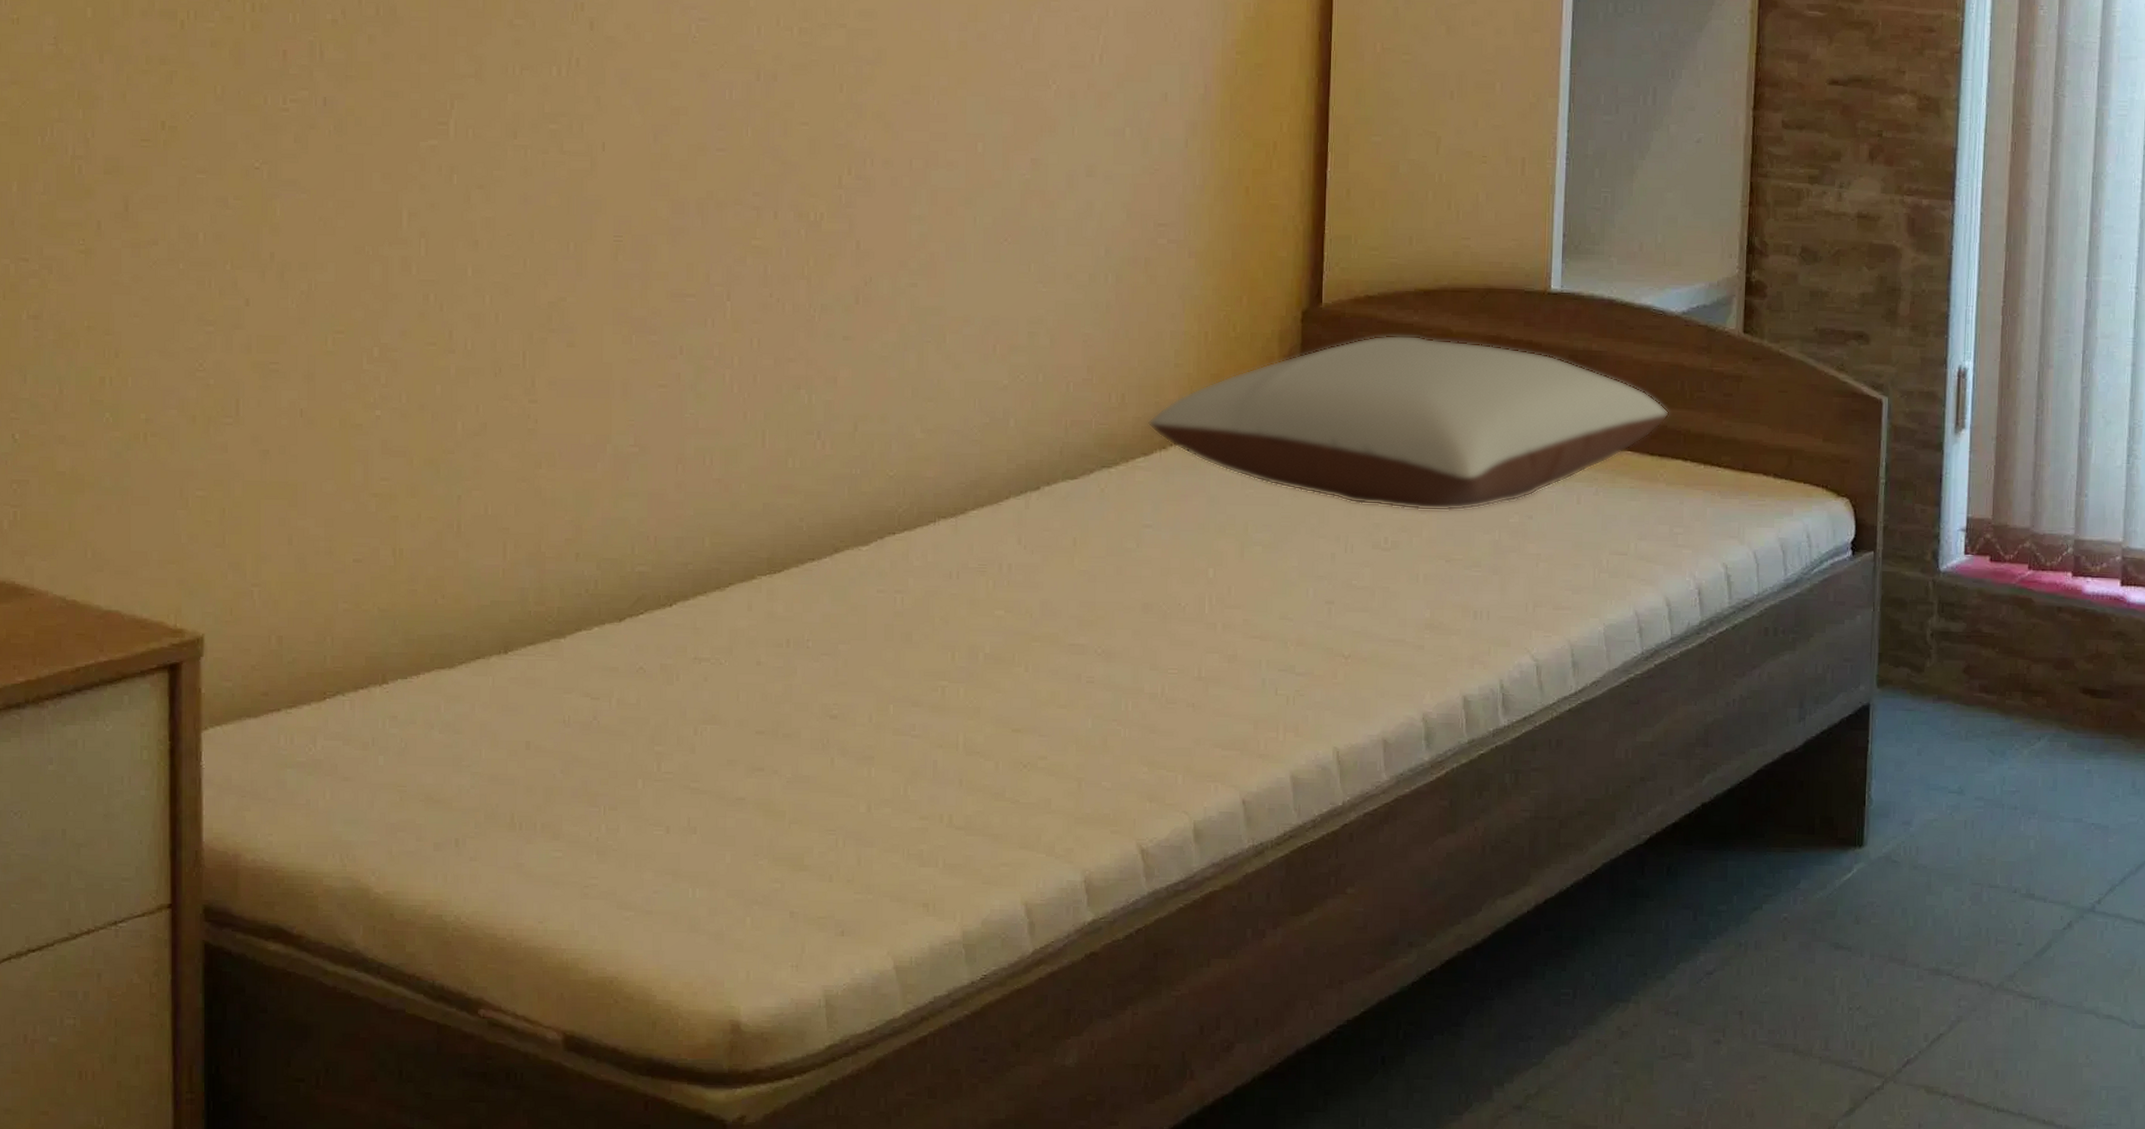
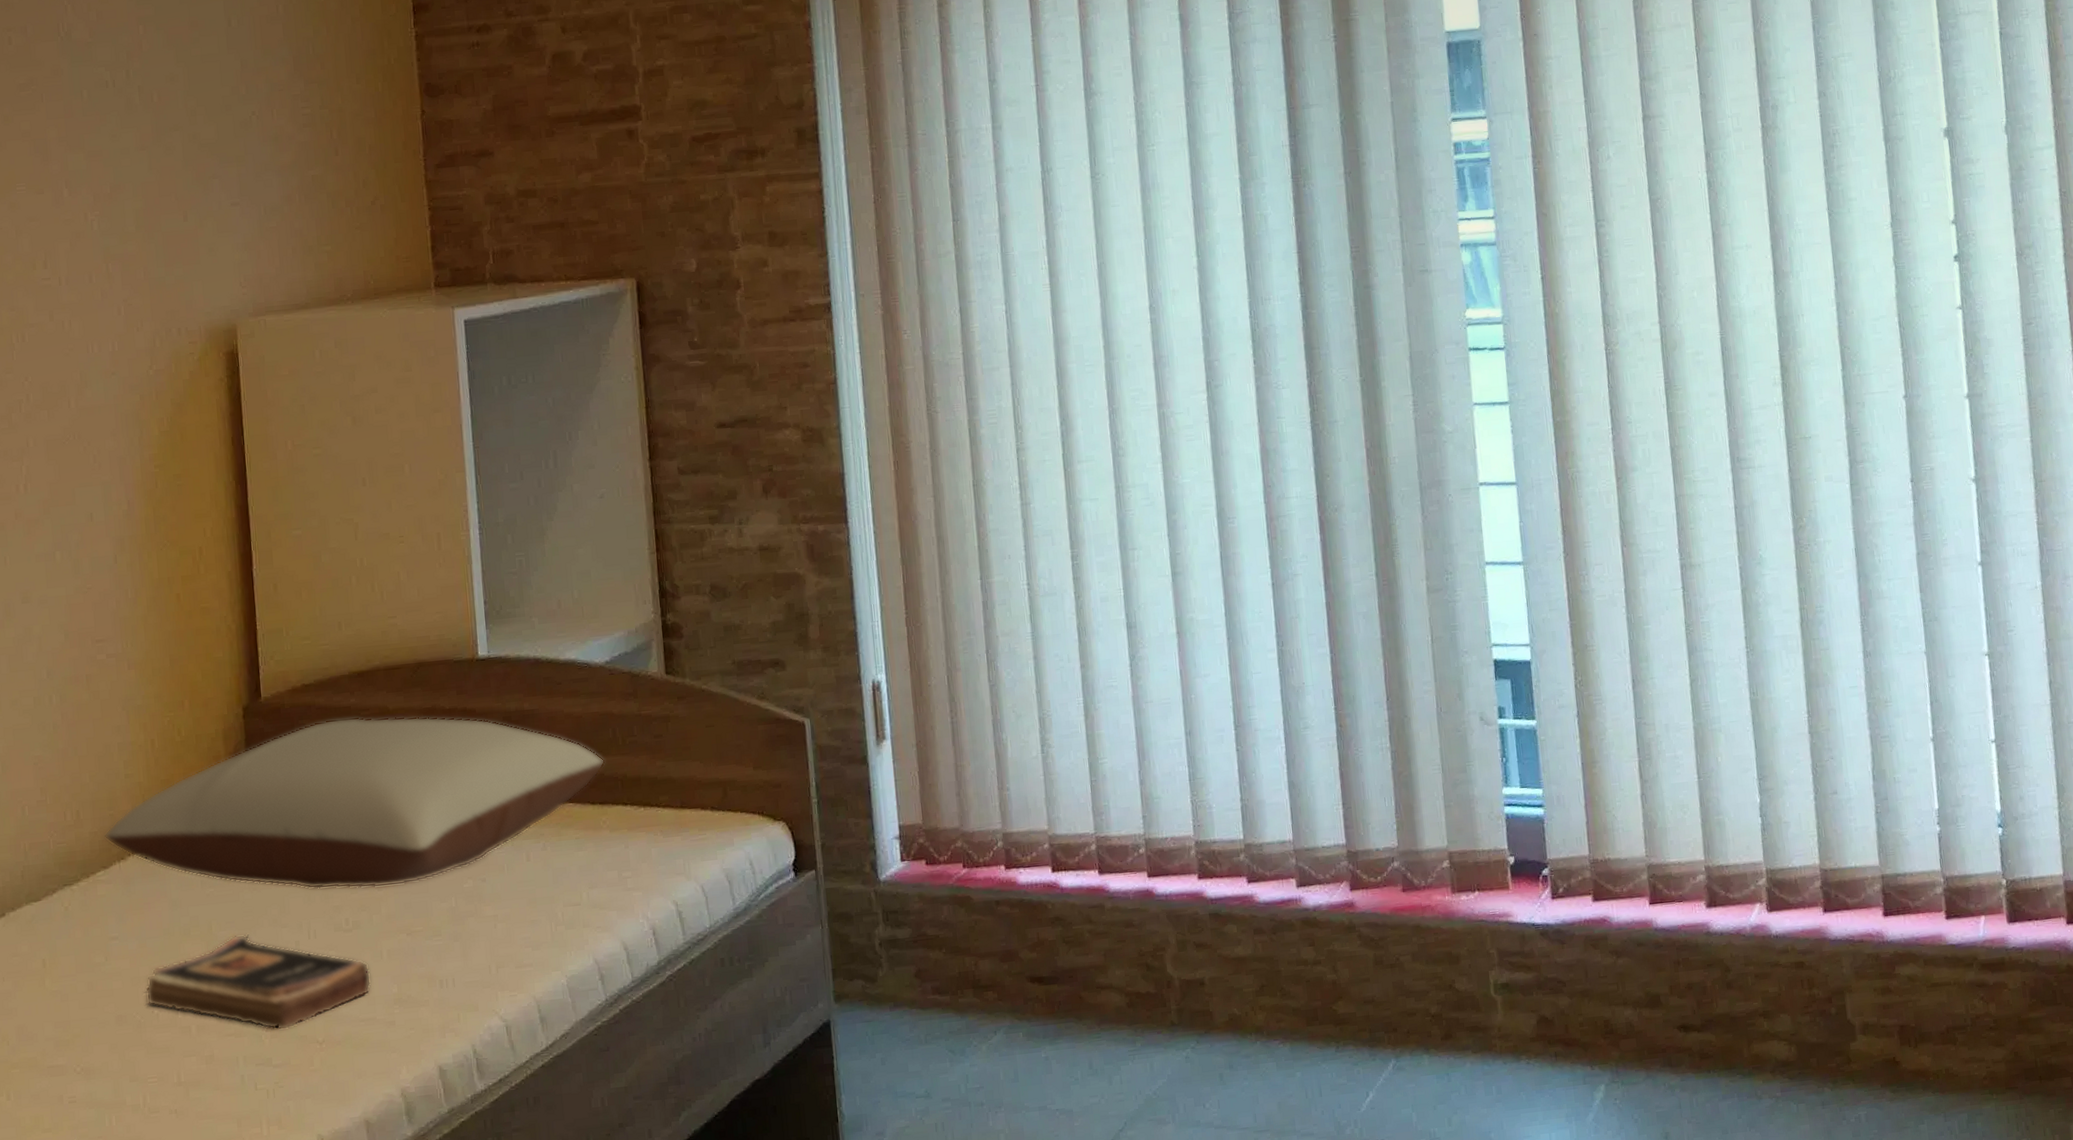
book: none [1174,538,1405,640] -> present [145,934,372,1031]

